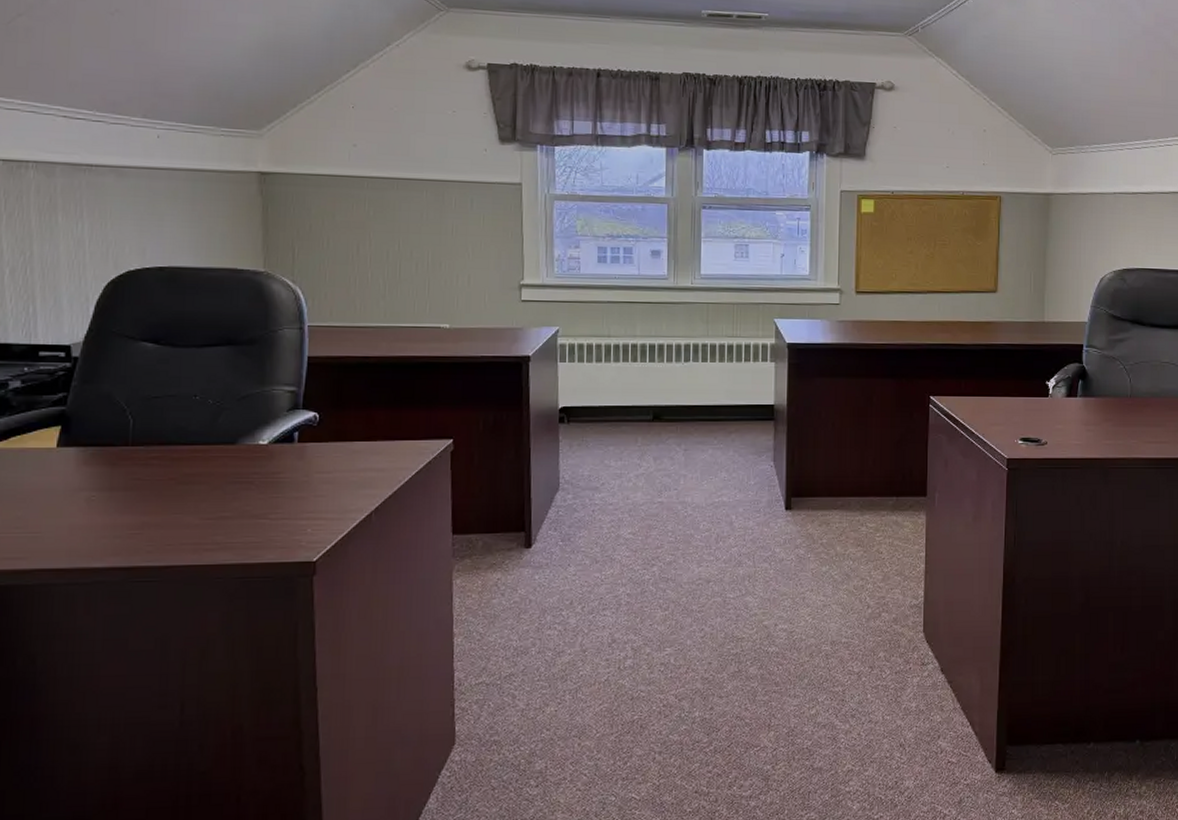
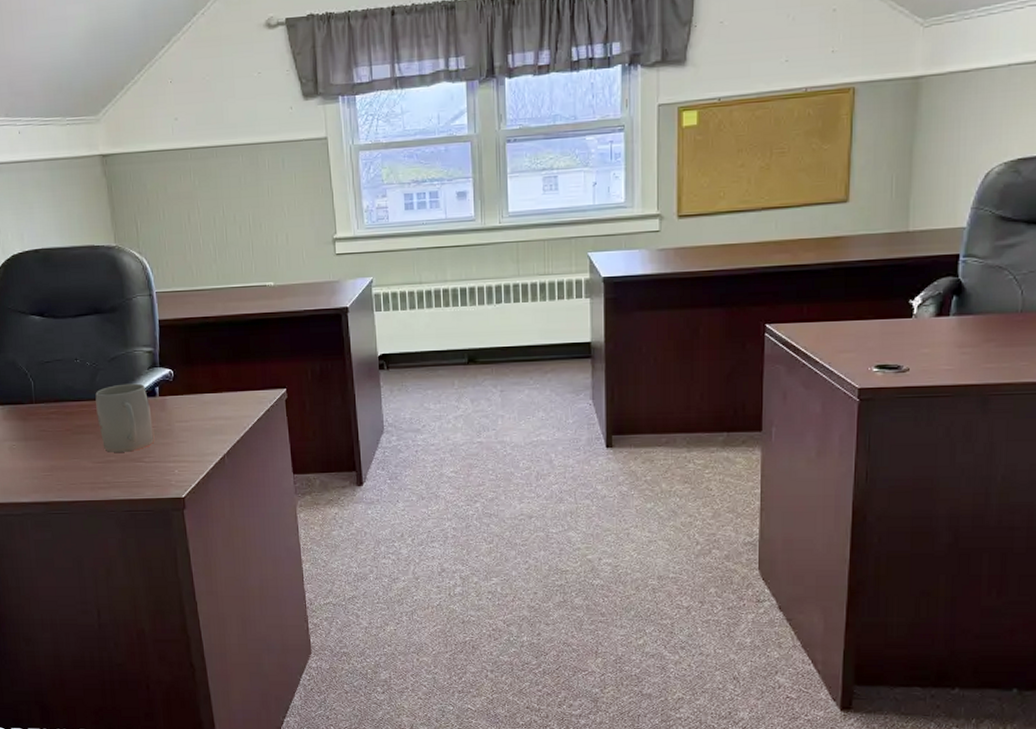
mug: none [213,427,286,507] -> present [95,383,154,452]

